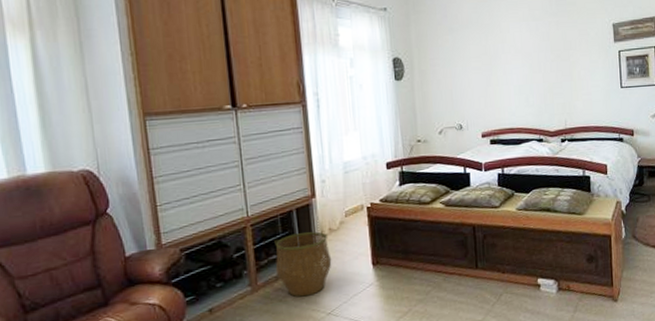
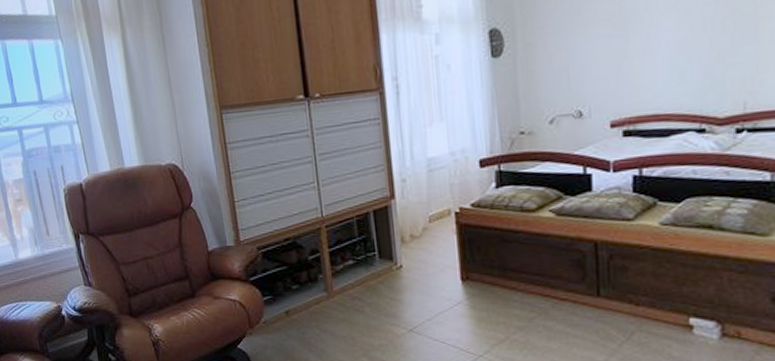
basket: present [274,231,332,298] -> none [350,237,414,309]

